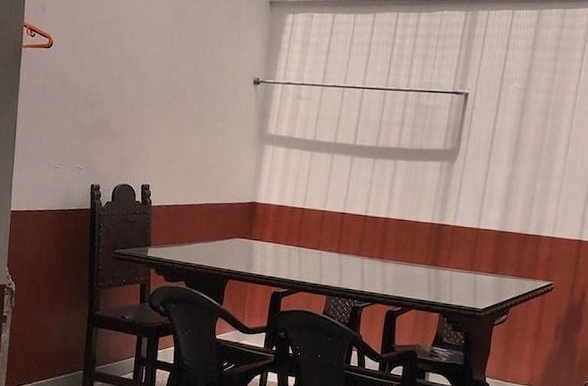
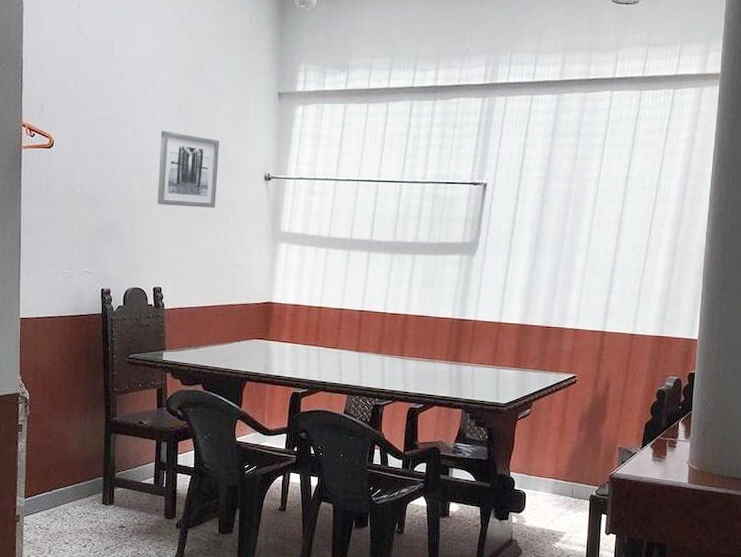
wall art: none [149,34,212,110] -> present [157,130,220,208]

